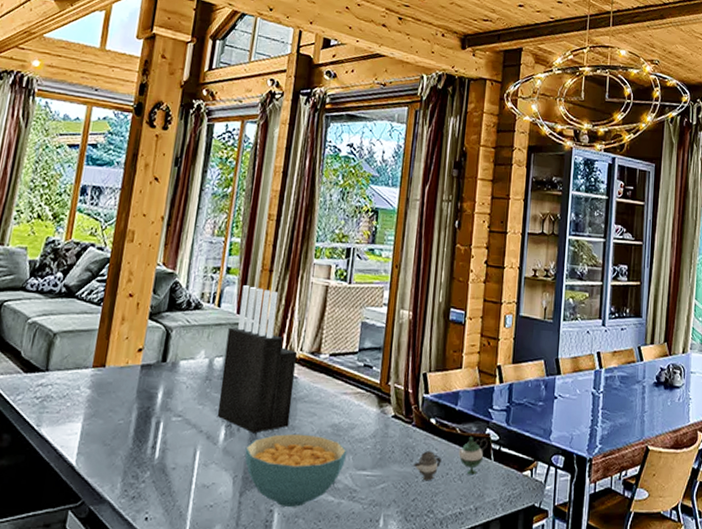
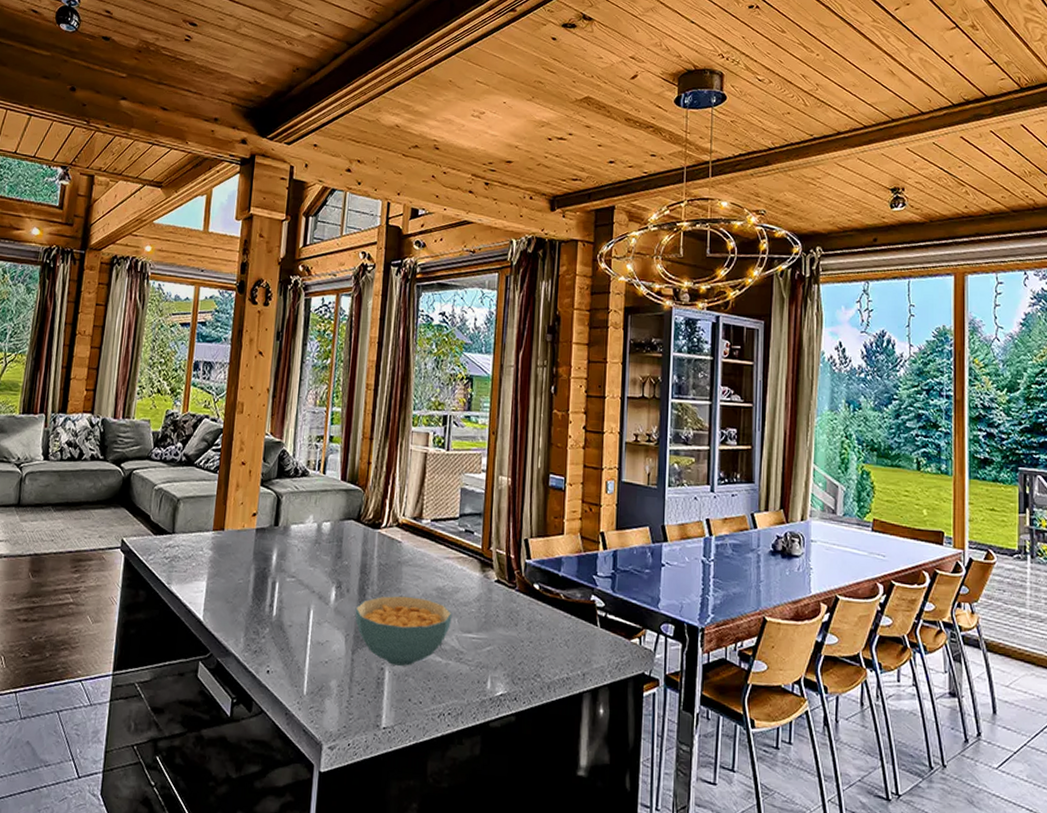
knife block: present [217,285,297,434] -> none [327,453,400,595]
teapot: present [413,436,489,481] -> none [518,602,594,646]

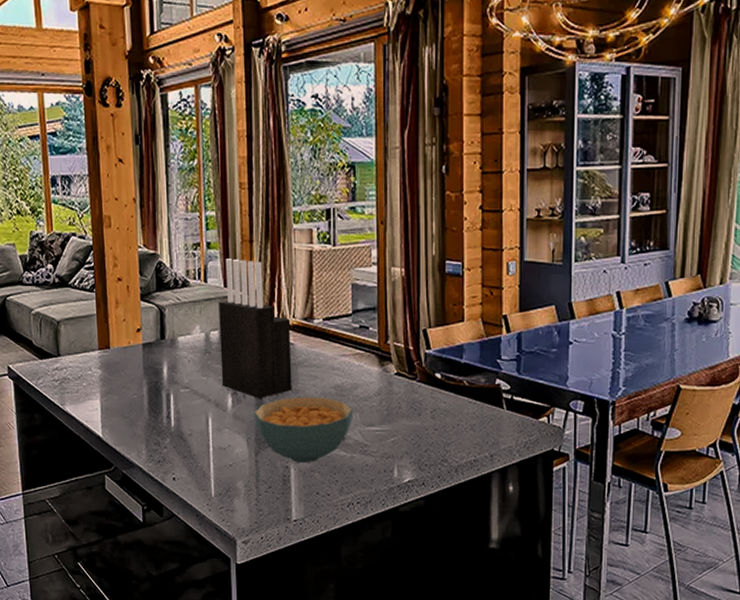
knife block: none [327,453,400,595] -> present [218,258,292,399]

